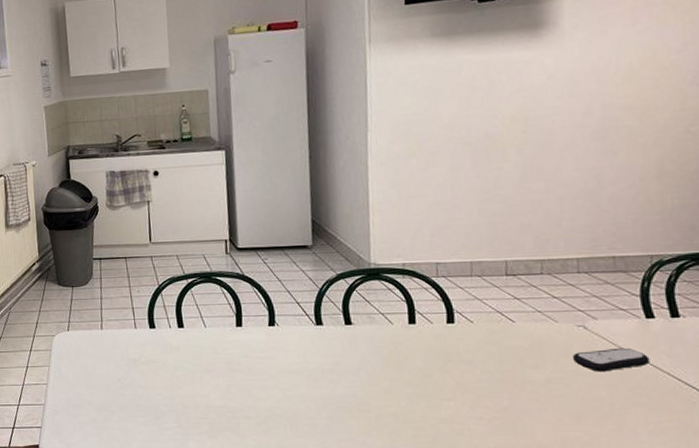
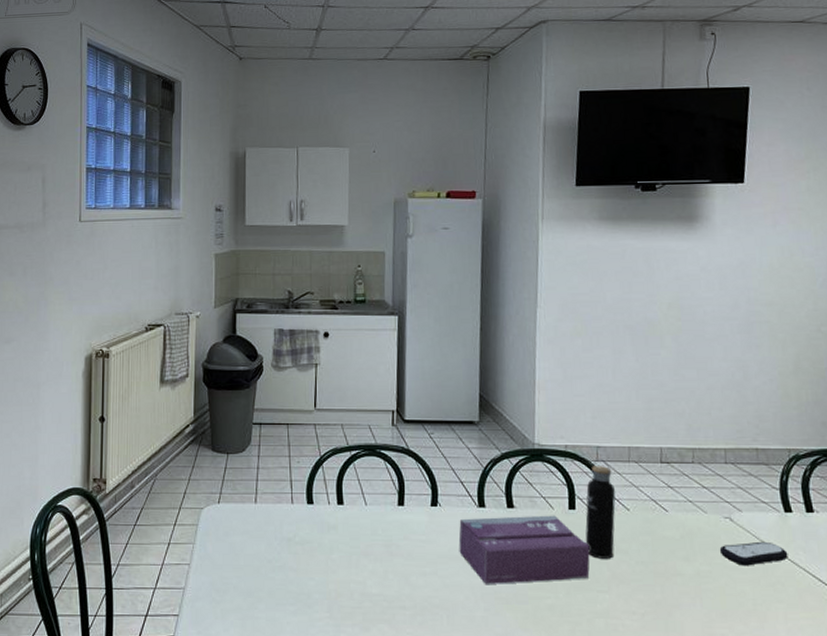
tissue box: none [297,330,433,395] -> present [458,515,590,584]
water bottle: none [426,275,458,369] -> present [585,459,616,559]

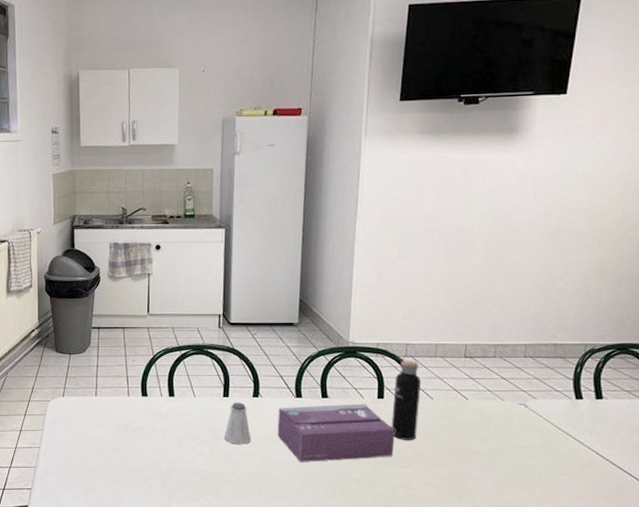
saltshaker: none [400,512,430,563] -> present [224,402,251,444]
remote control: present [719,541,788,566] -> none [512,424,575,445]

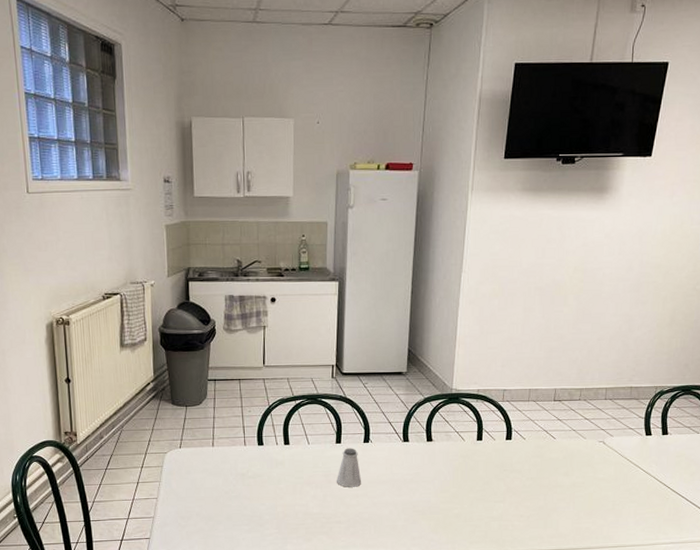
tissue box: present [277,404,395,462] -> none [386,445,491,501]
water bottle: present [391,355,421,440] -> none [488,399,515,477]

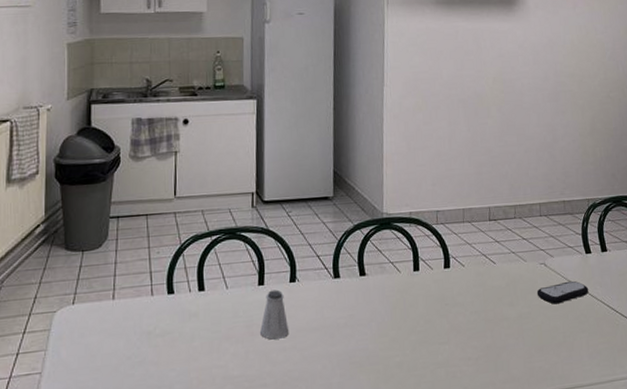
remote control: none [592,458,644,477] -> present [536,280,589,304]

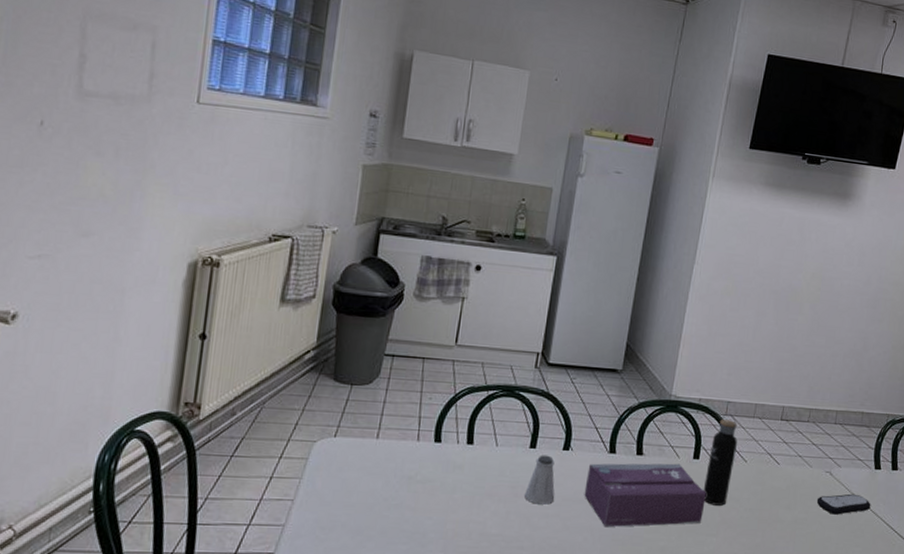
tissue box: none [316,278,432,351] -> present [584,463,706,527]
water bottle: none [427,222,453,314] -> present [703,413,738,506]

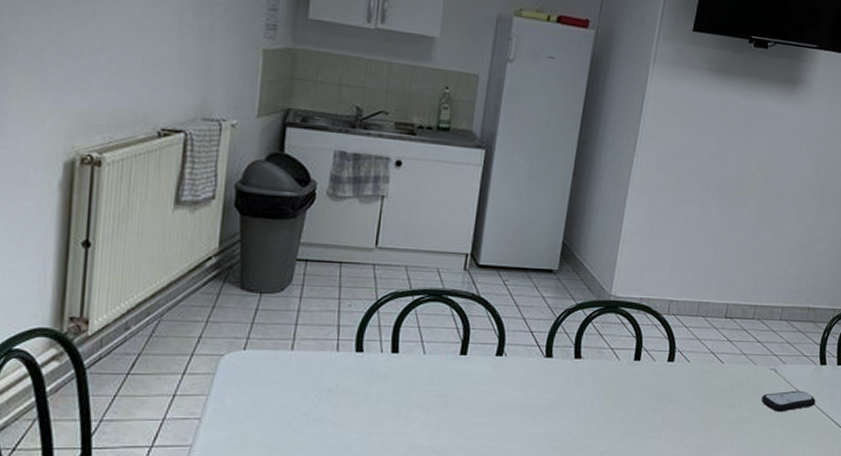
saltshaker: present [525,455,555,505] -> none [456,361,489,413]
tissue box: present [584,463,706,527] -> none [519,366,648,433]
water bottle: present [703,413,738,506] -> none [644,312,680,407]

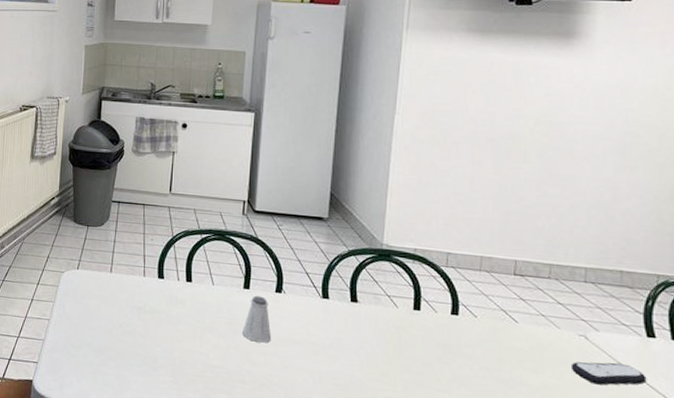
saltshaker: none [456,361,489,413] -> present [243,295,272,343]

